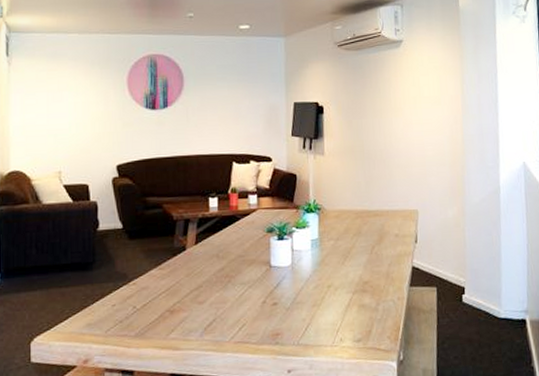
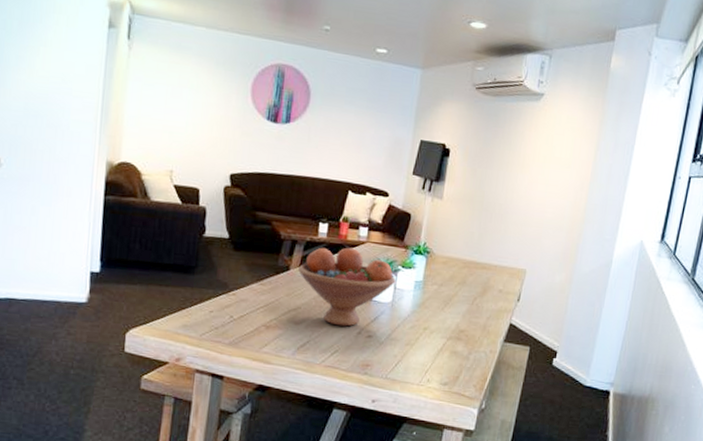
fruit bowl: none [195,217,292,299] -> present [298,247,396,327]

